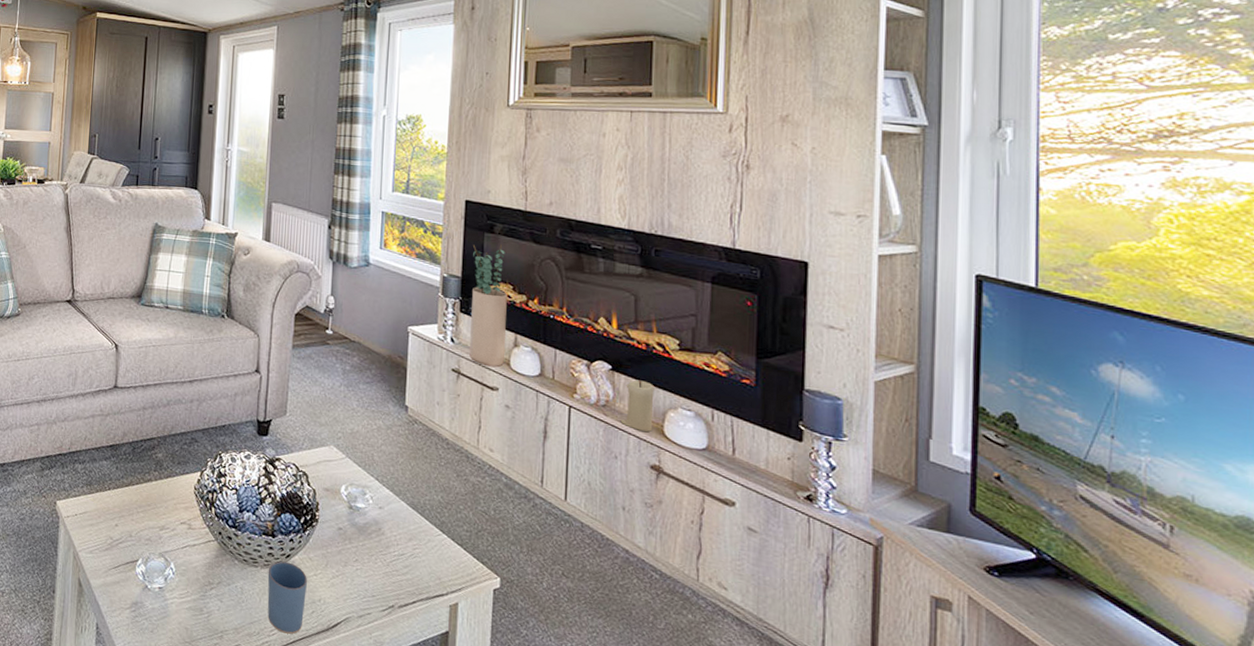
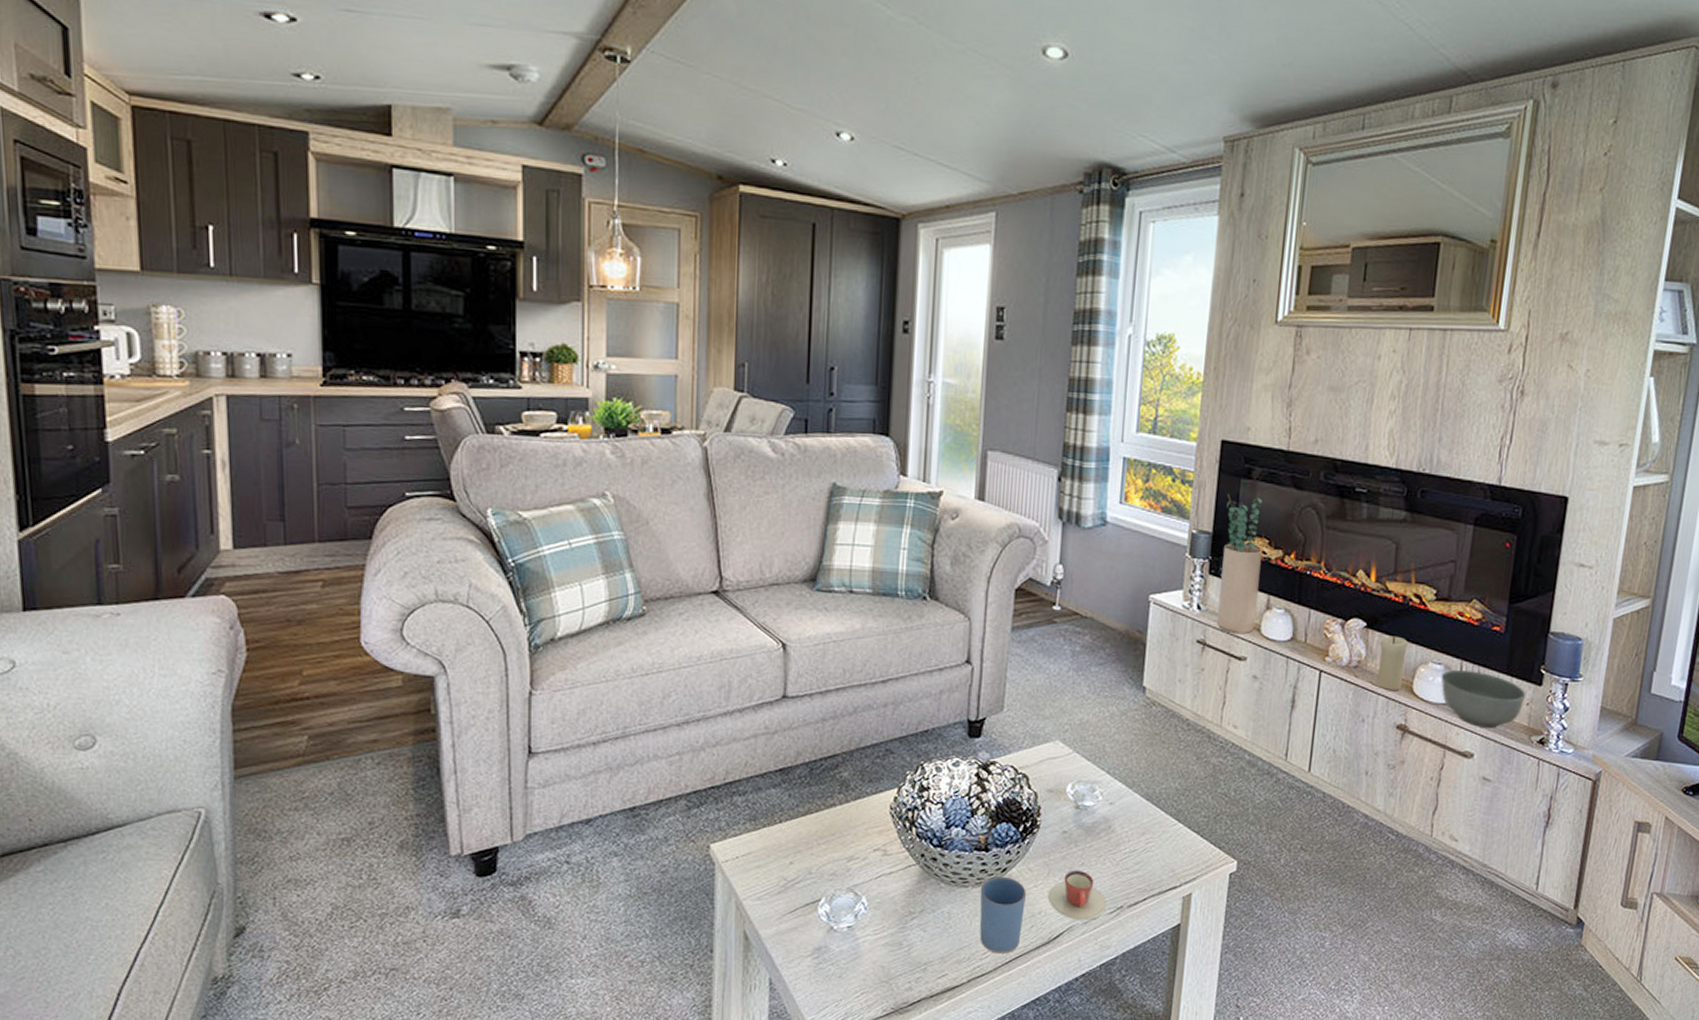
teacup: none [327,564,379,614] -> present [1049,870,1106,920]
bowl: none [692,417,786,479] -> present [1441,670,1526,729]

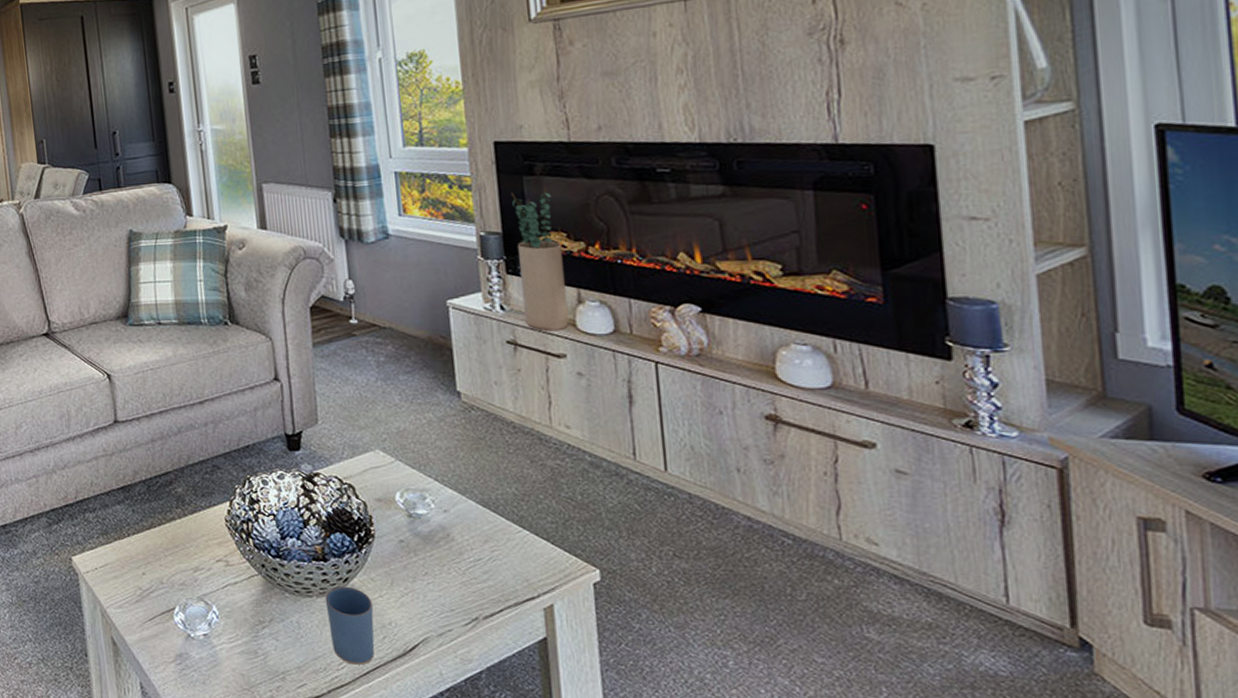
teacup: present [1049,870,1106,920] -> none [396,579,460,632]
candle: present [1370,636,1408,691] -> none [720,318,762,379]
bowl: present [1441,670,1526,729] -> none [810,349,933,414]

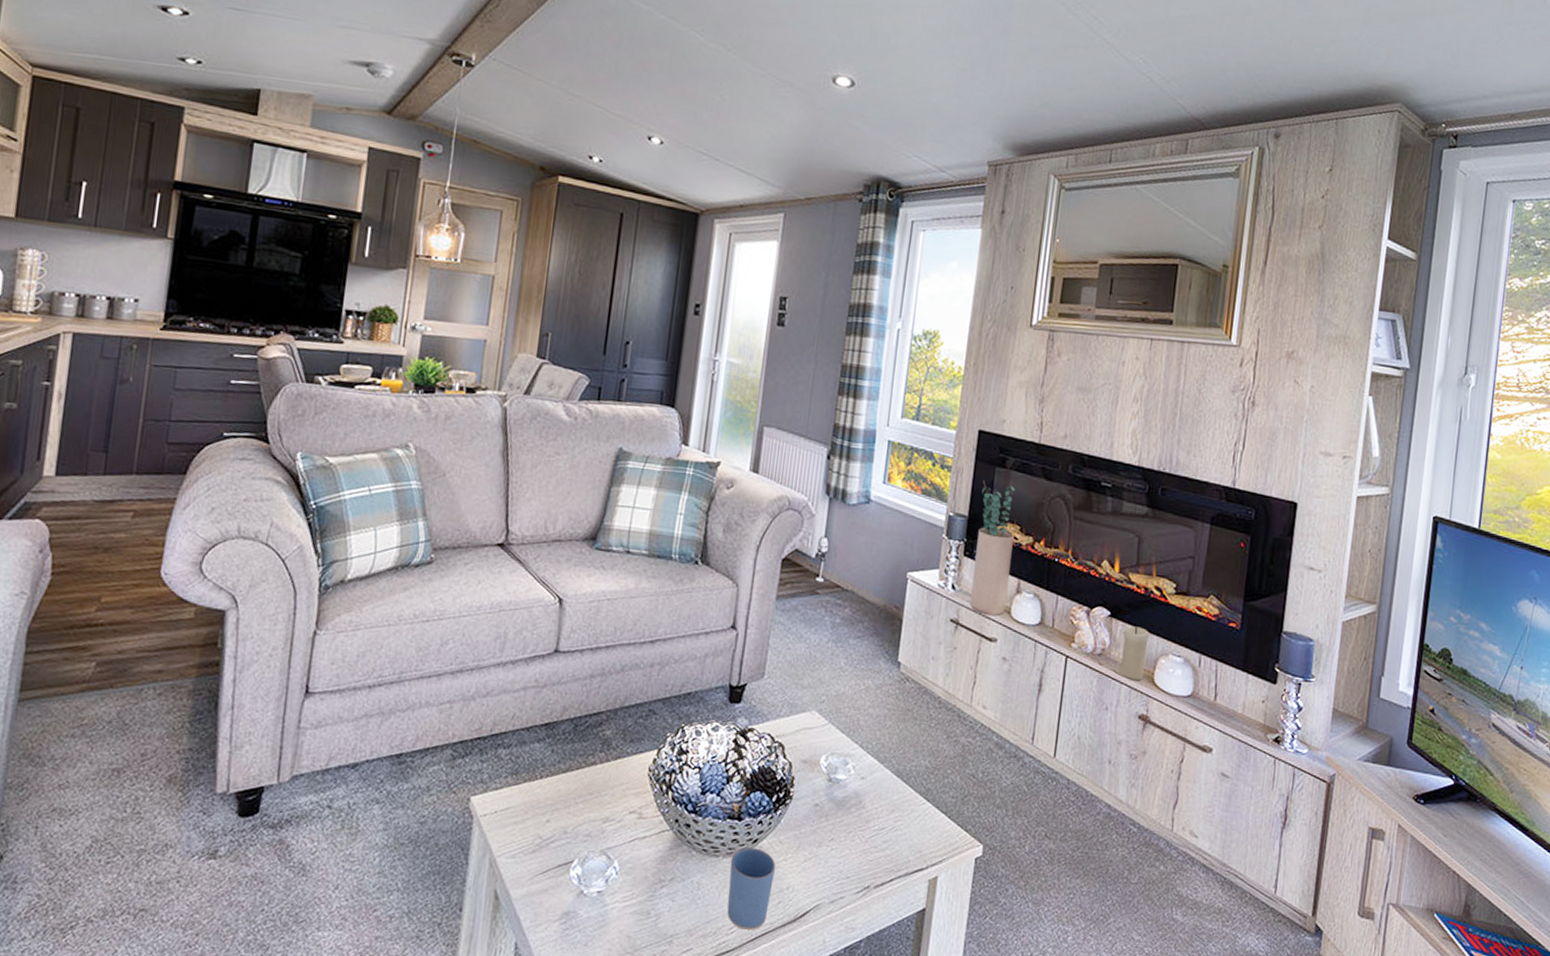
candle: none [720,318,762,379] -> present [1114,626,1149,681]

